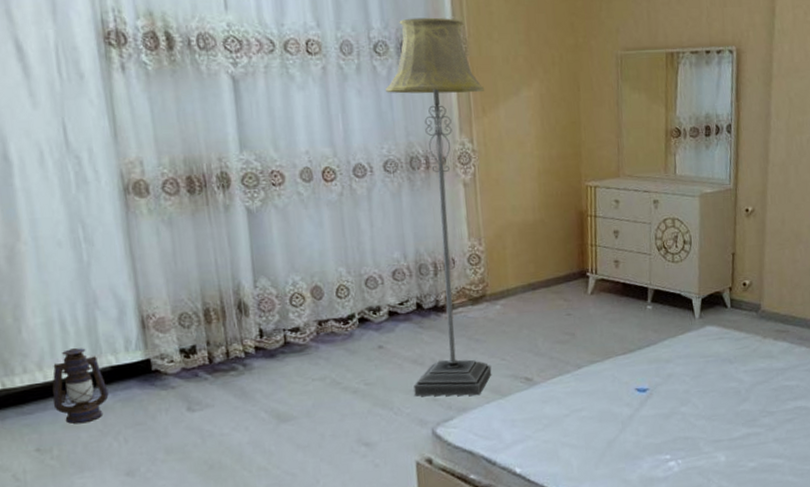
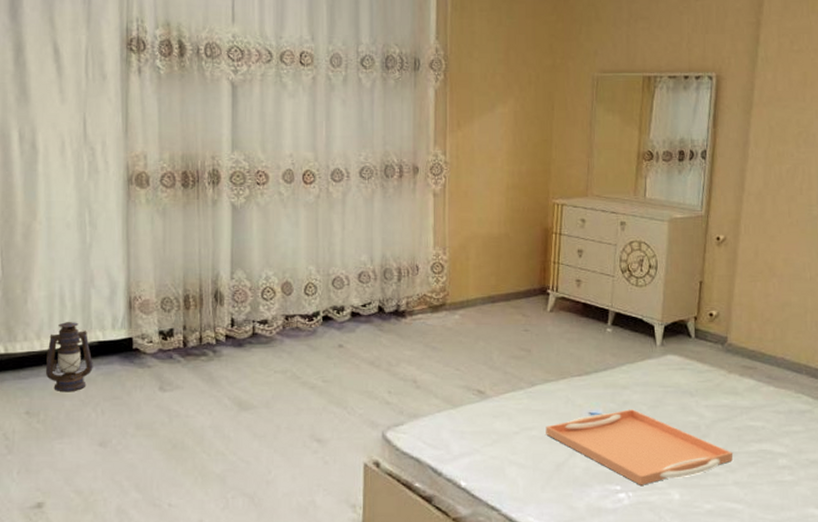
floor lamp: present [386,17,492,397] -> none [368,35,461,404]
serving tray: none [595,381,772,452] -> present [546,409,733,485]

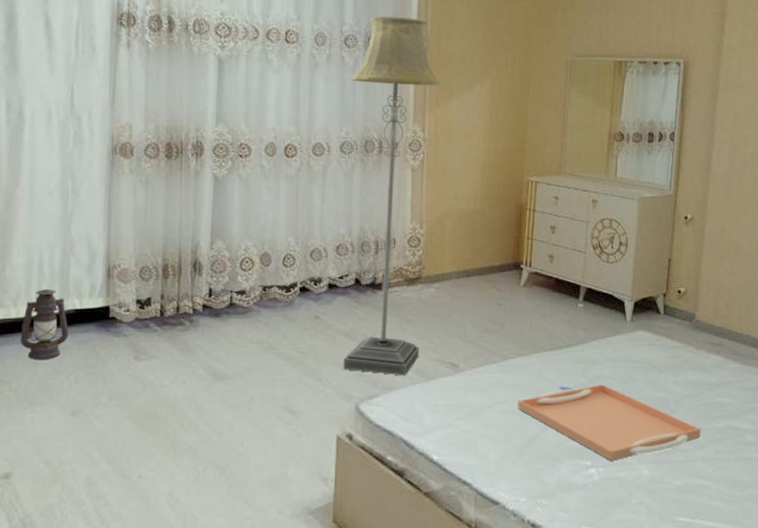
floor lamp: none [368,35,461,404] -> present [343,16,440,376]

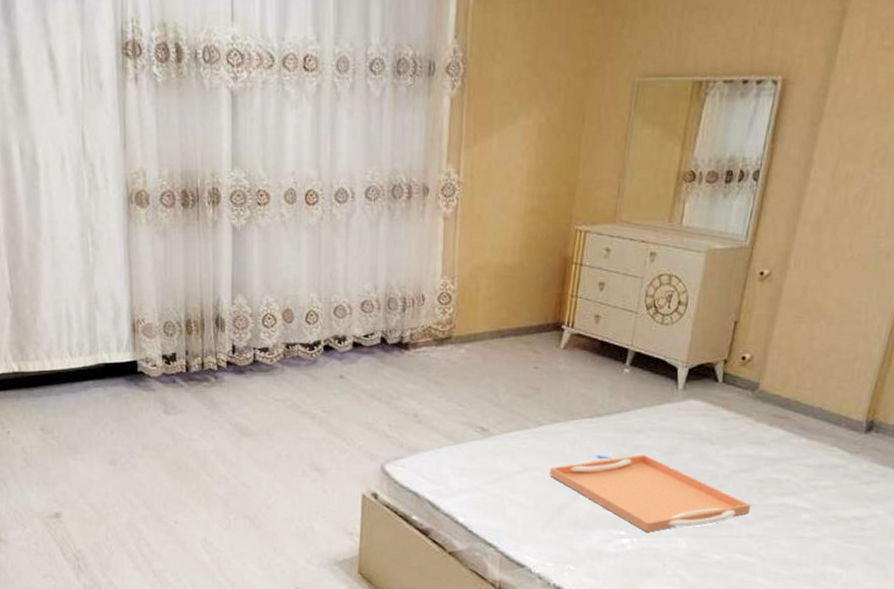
lantern: present [20,289,69,359] -> none [56,343,101,411]
floor lamp: present [343,16,440,376] -> none [368,33,479,439]

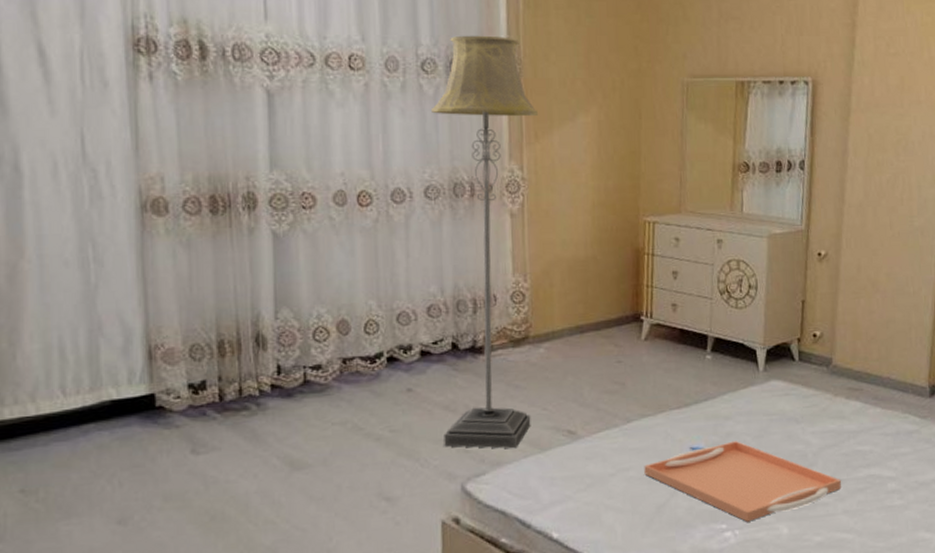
floor lamp: none [368,33,479,439] -> present [432,35,538,449]

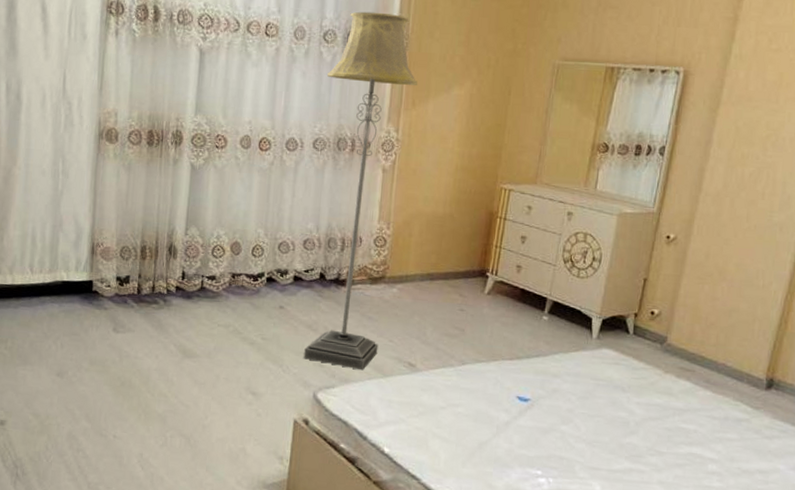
serving tray: present [644,441,842,522] -> none [472,397,661,473]

